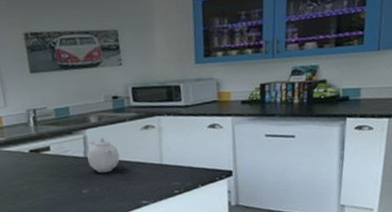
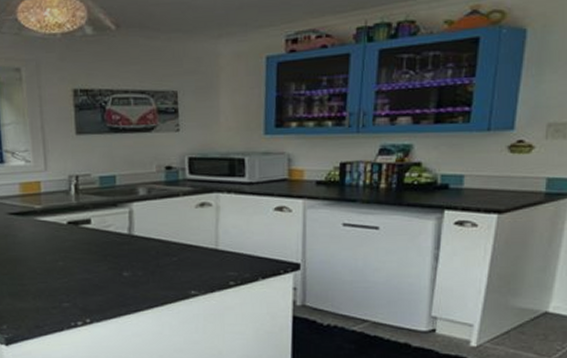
teapot: present [87,137,120,173] -> none [132,212,169,254]

